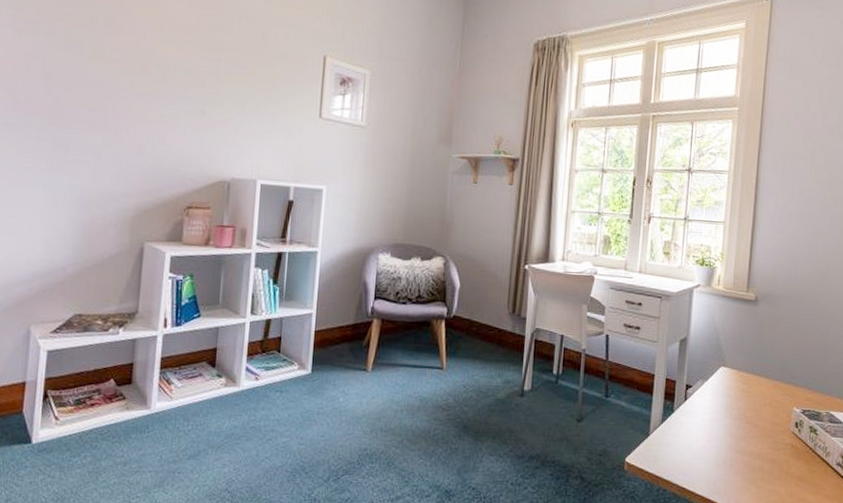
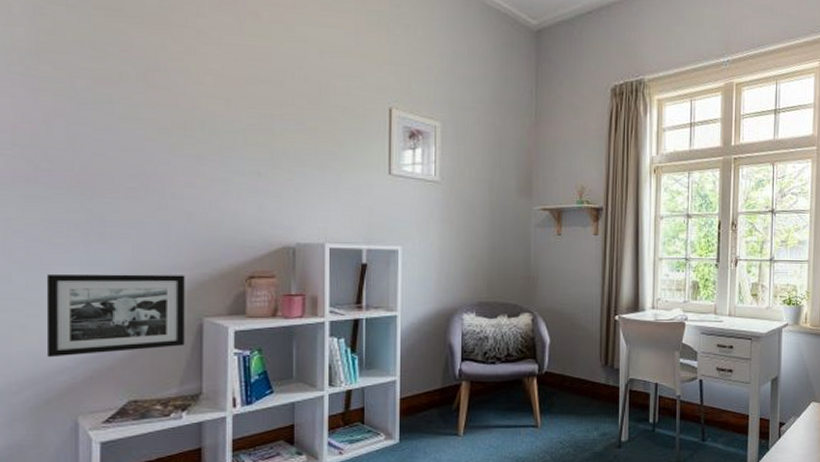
picture frame: none [9,195,132,270] -> present [46,274,185,358]

